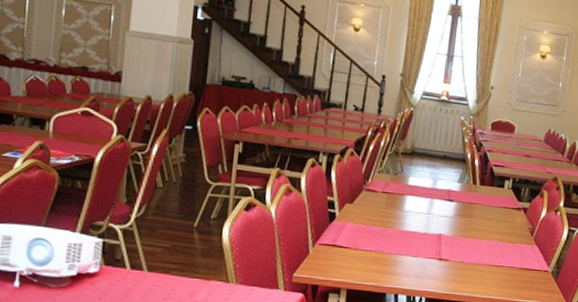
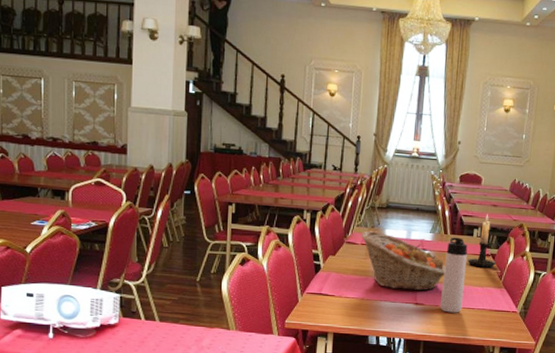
fruit basket: none [382,178,474,246] -> present [361,231,446,291]
thermos bottle: none [465,188,498,271] -> present [439,237,468,313]
candle holder: none [497,165,528,223] -> present [468,214,497,268]

